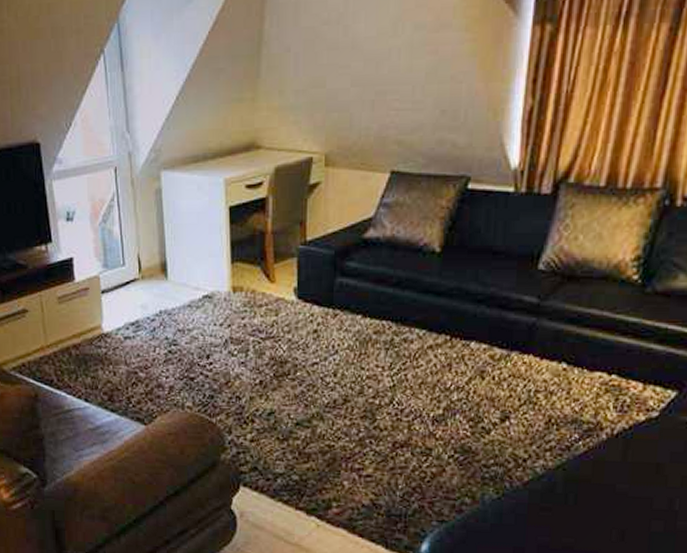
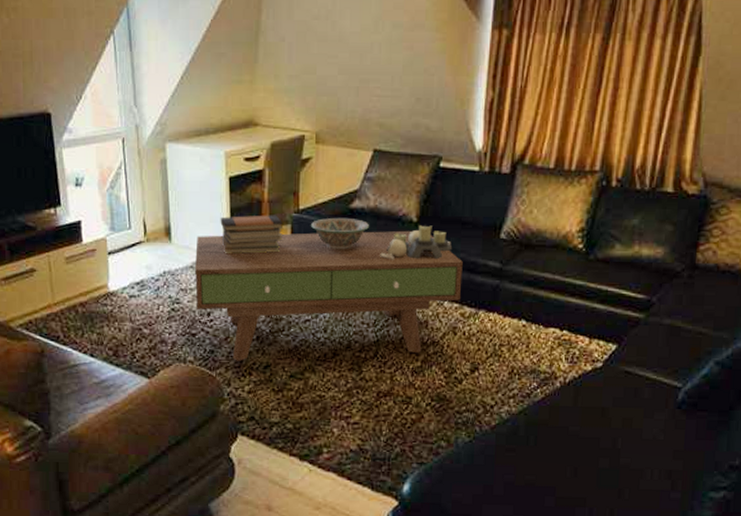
coffee table: none [192,262,493,407] -> present [194,230,463,361]
book stack: none [220,247,289,292] -> present [220,215,284,255]
decorative bowl: none [318,249,386,285] -> present [310,217,370,250]
candle holder: none [397,256,482,296] -> present [380,225,453,260]

